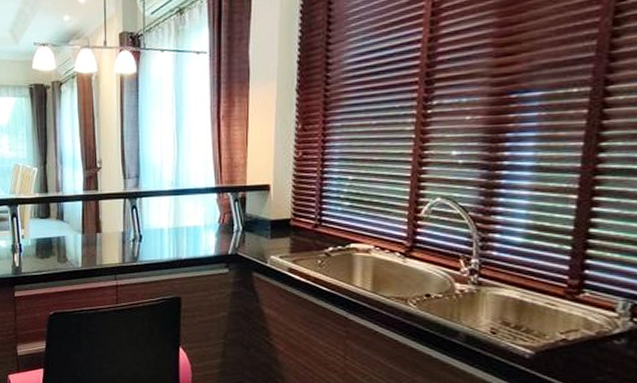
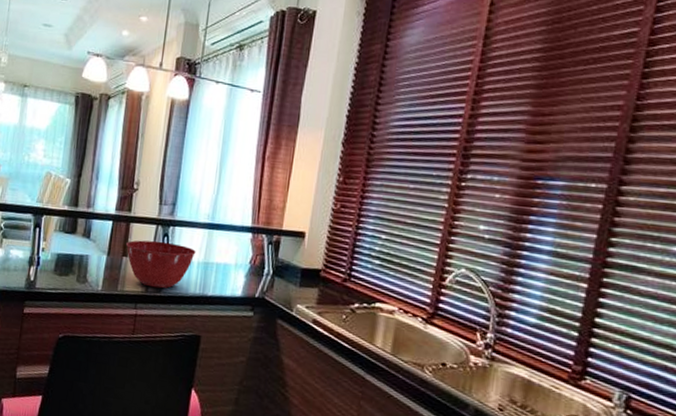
mixing bowl: none [98,213,165,258] -> present [126,240,196,289]

